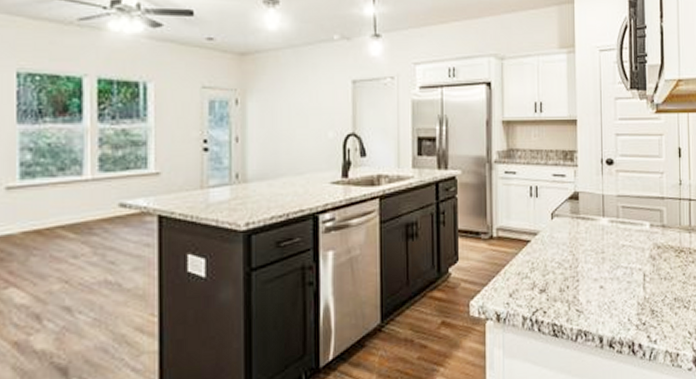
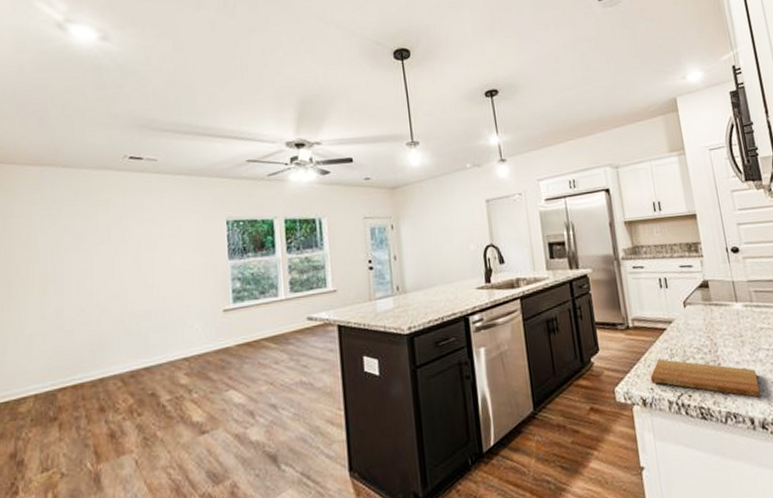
cutting board: none [507,273,613,316] -> present [650,359,761,398]

